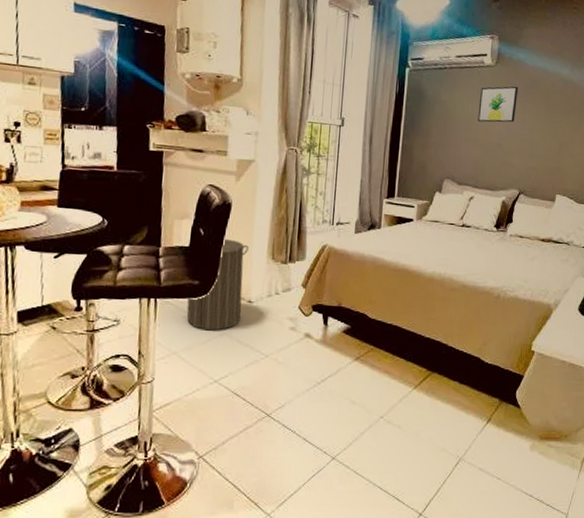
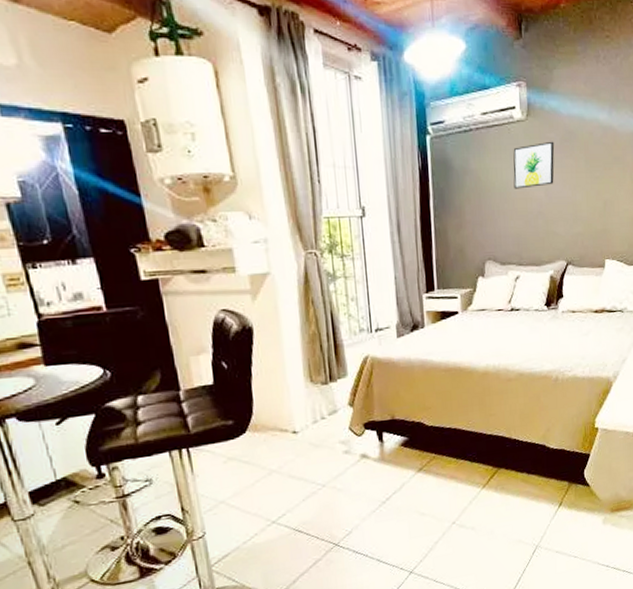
laundry hamper: present [186,237,249,331] -> none [224,367,289,472]

